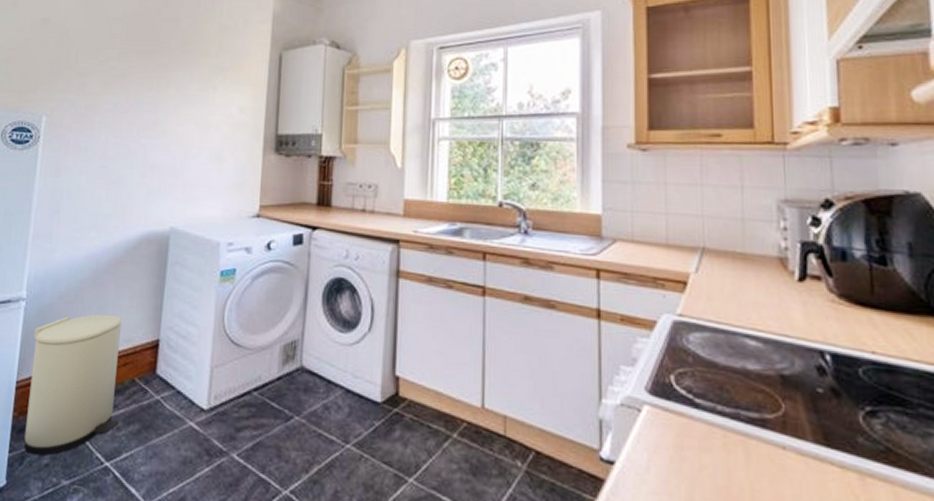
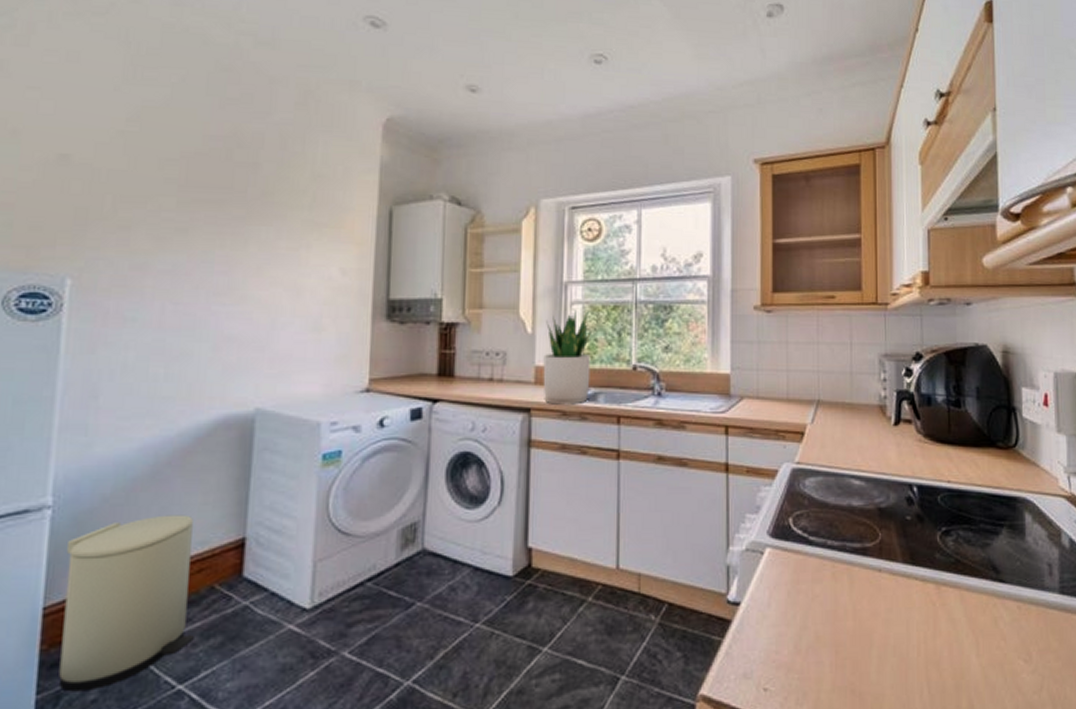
planter: none [411,145,459,239] -> present [543,309,593,405]

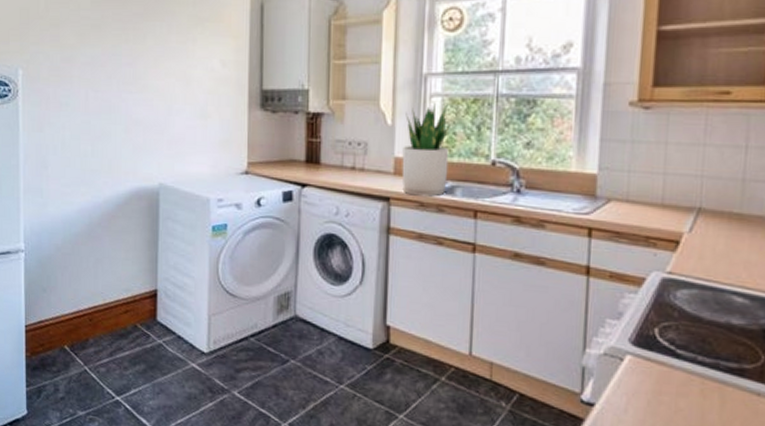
pedal bin: present [59,514,194,692] -> none [37,265,125,391]

